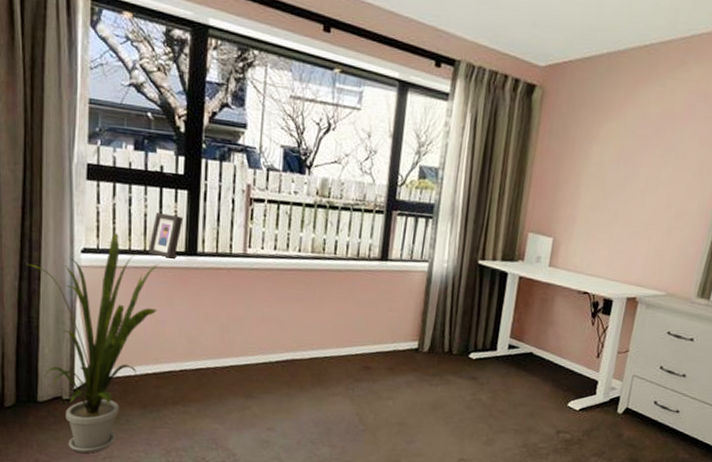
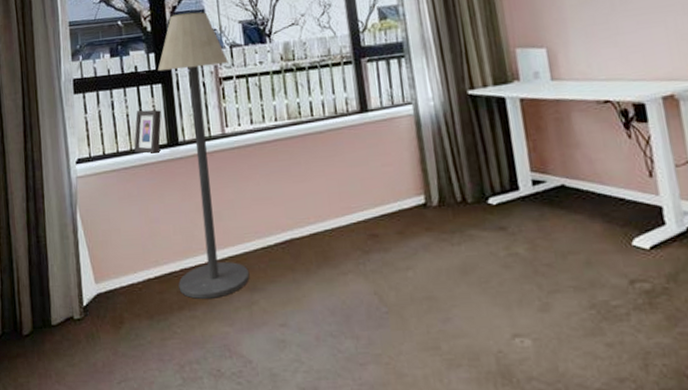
house plant: present [26,232,159,453] -> none [31,138,150,378]
floor lamp: none [176,121,263,399] -> present [158,12,250,299]

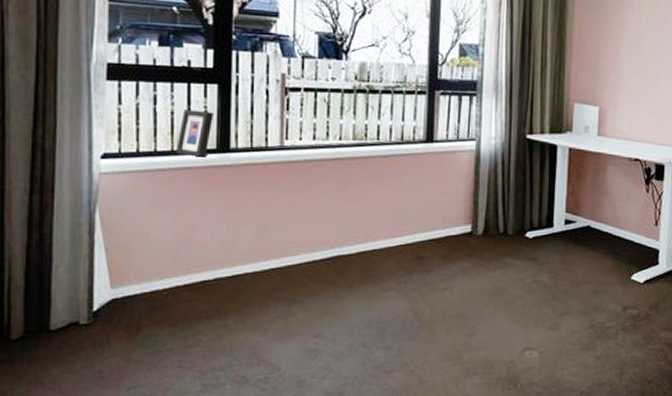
floor lamp: present [158,12,250,299] -> none [210,12,298,308]

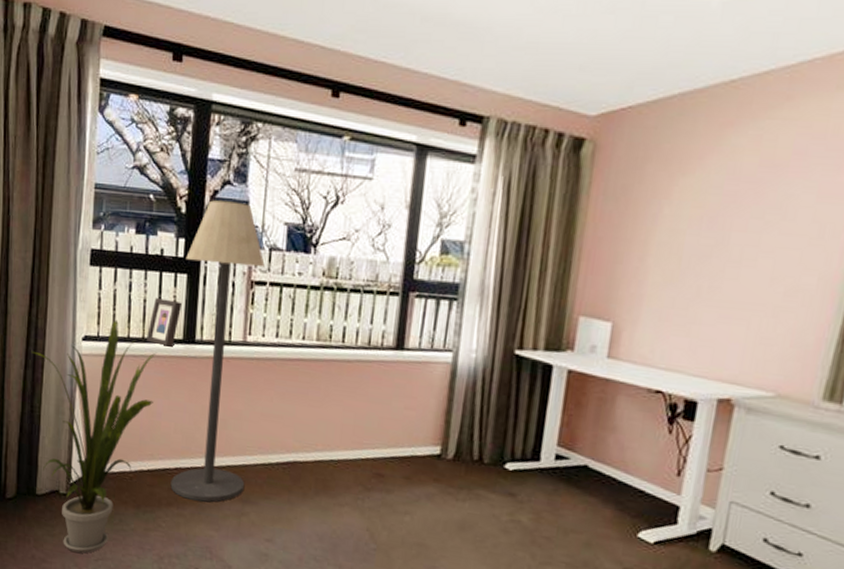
house plant: none [37,134,188,385] -> present [31,319,156,553]
floor lamp: none [210,12,298,308] -> present [170,200,265,502]

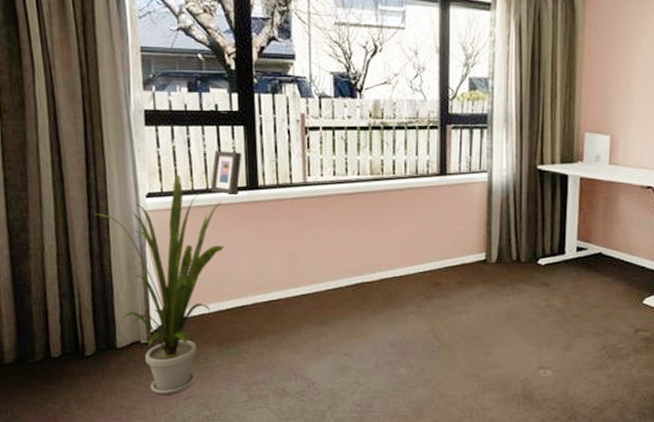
floor lamp: present [170,200,265,502] -> none [240,56,320,330]

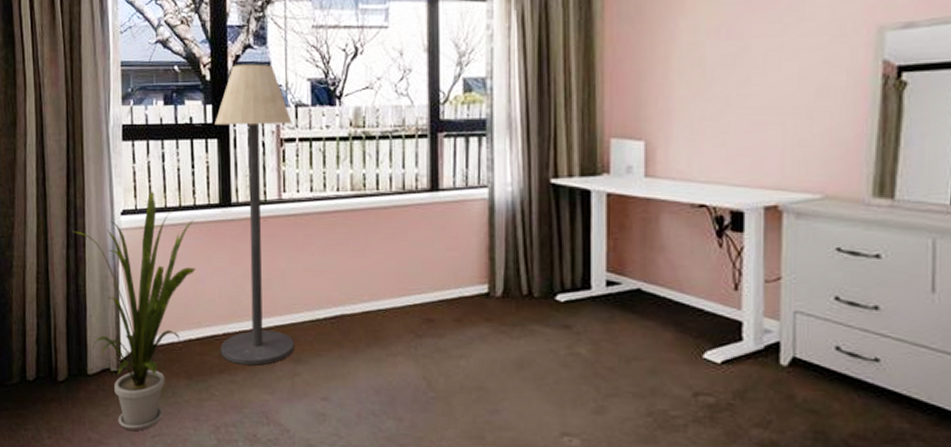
picture frame: present [211,151,242,196] -> none [183,166,216,213]
floor lamp: none [240,56,320,330] -> present [215,64,295,366]

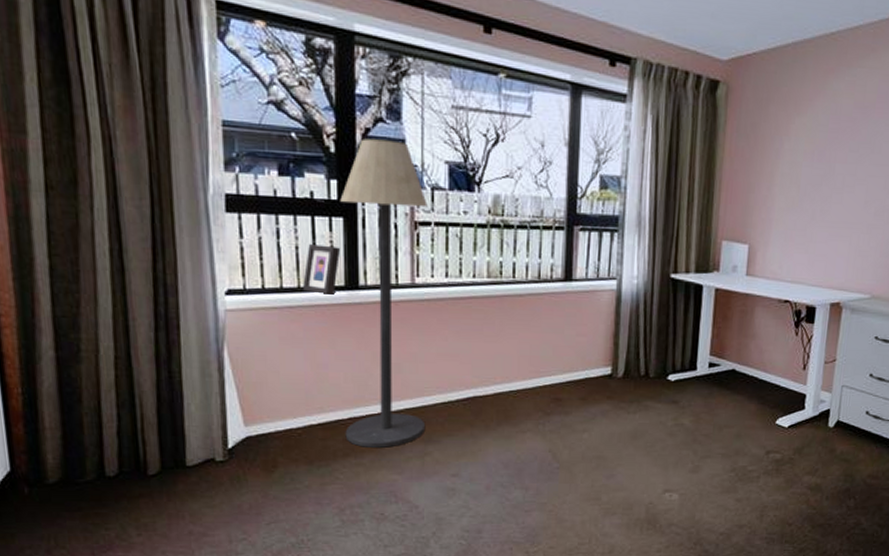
house plant: present [72,191,196,431] -> none [161,269,318,519]
picture frame: none [183,166,216,213] -> present [303,244,341,296]

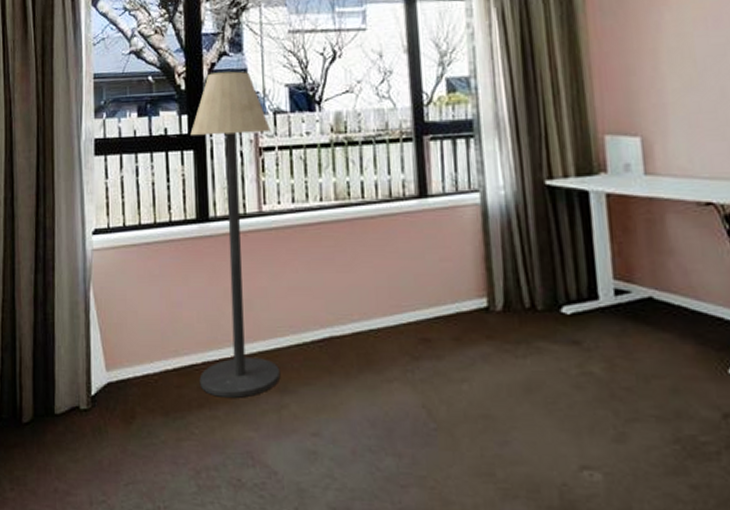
picture frame: present [303,244,341,296] -> none [158,179,192,230]

